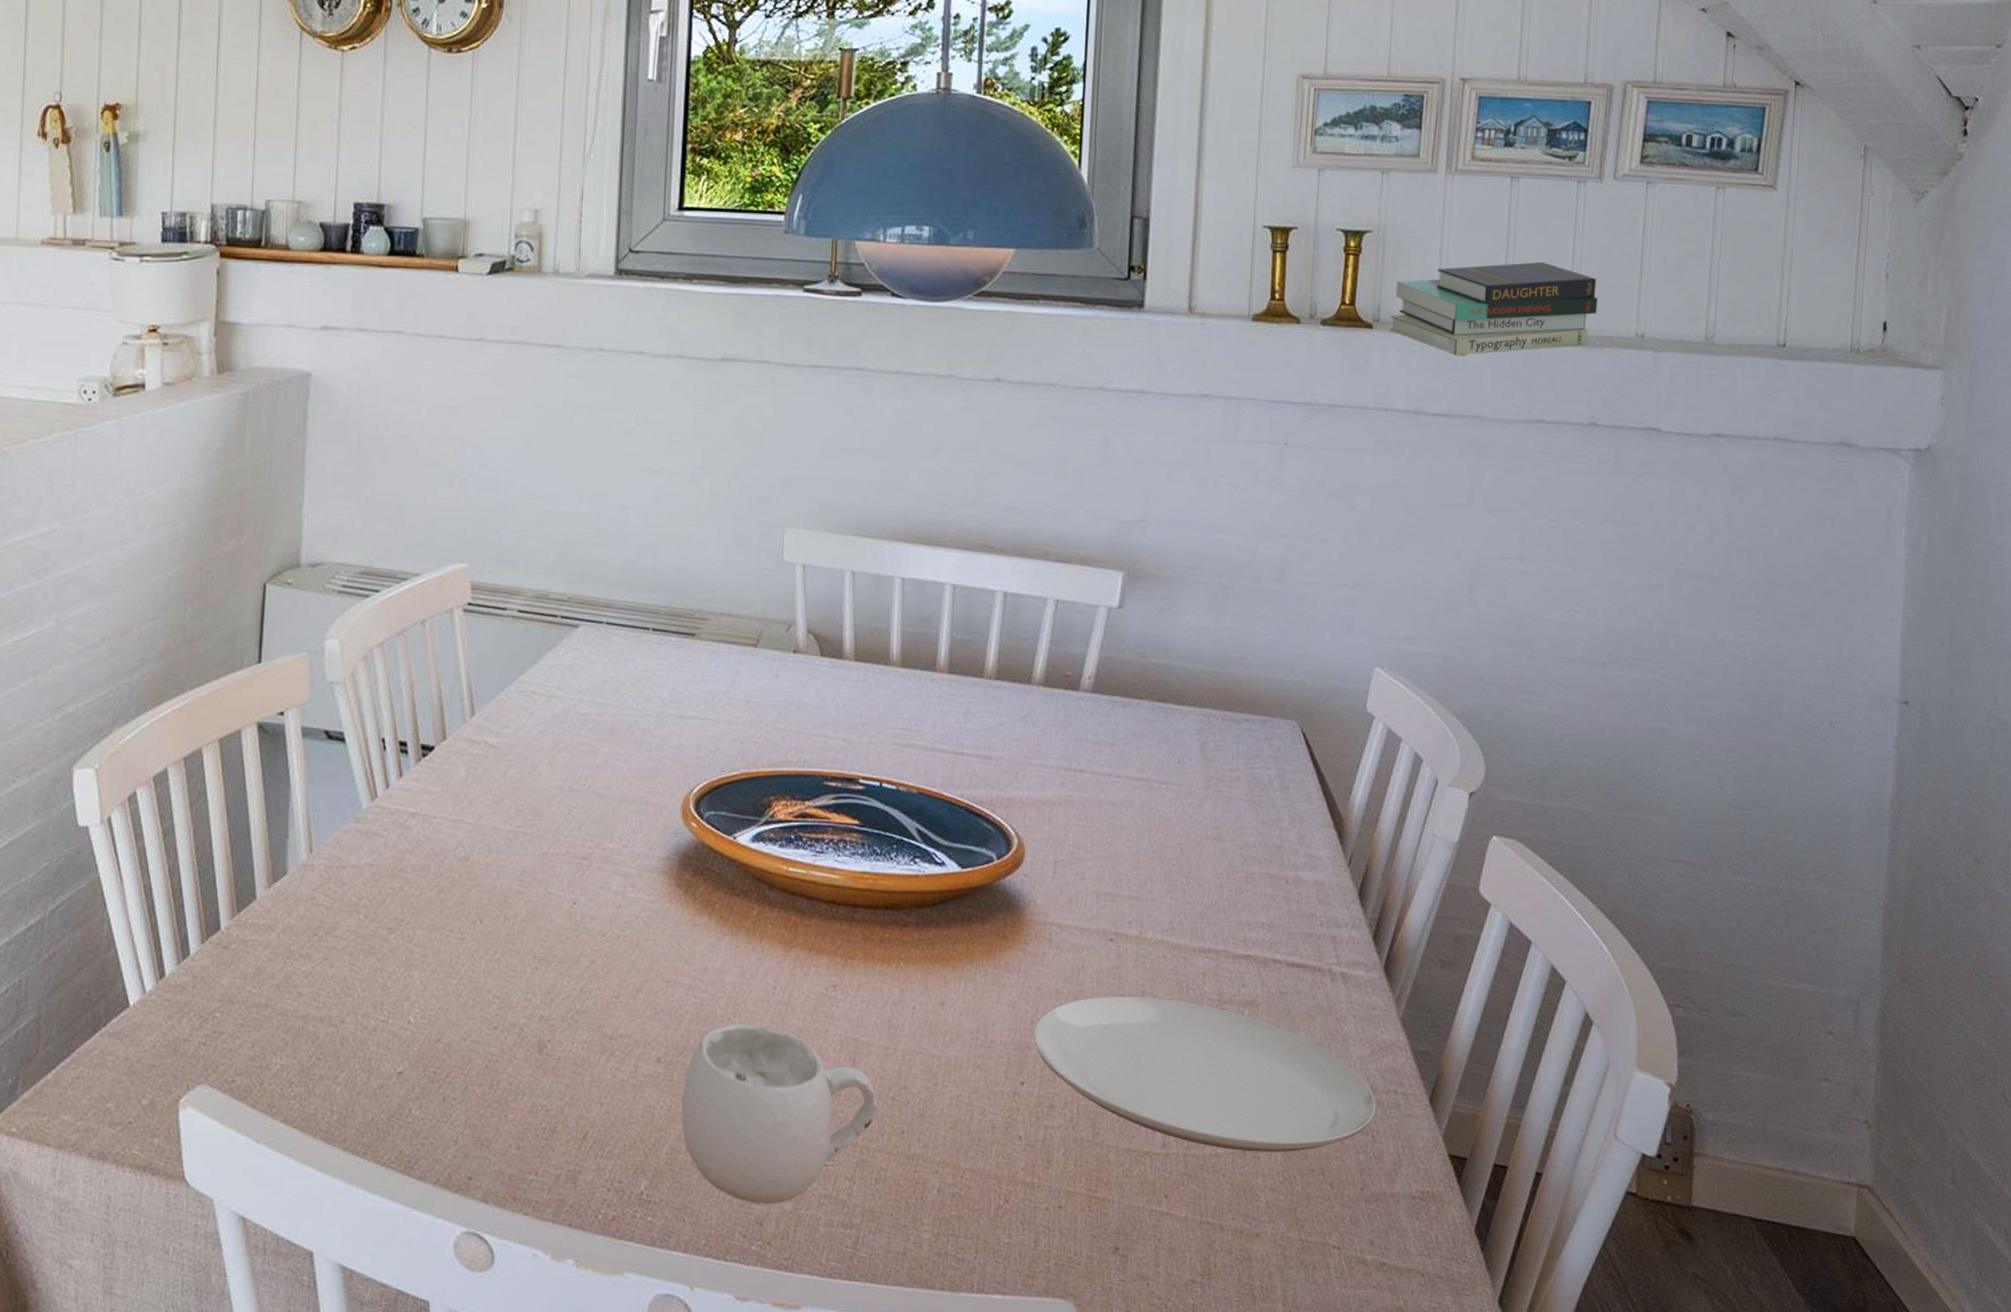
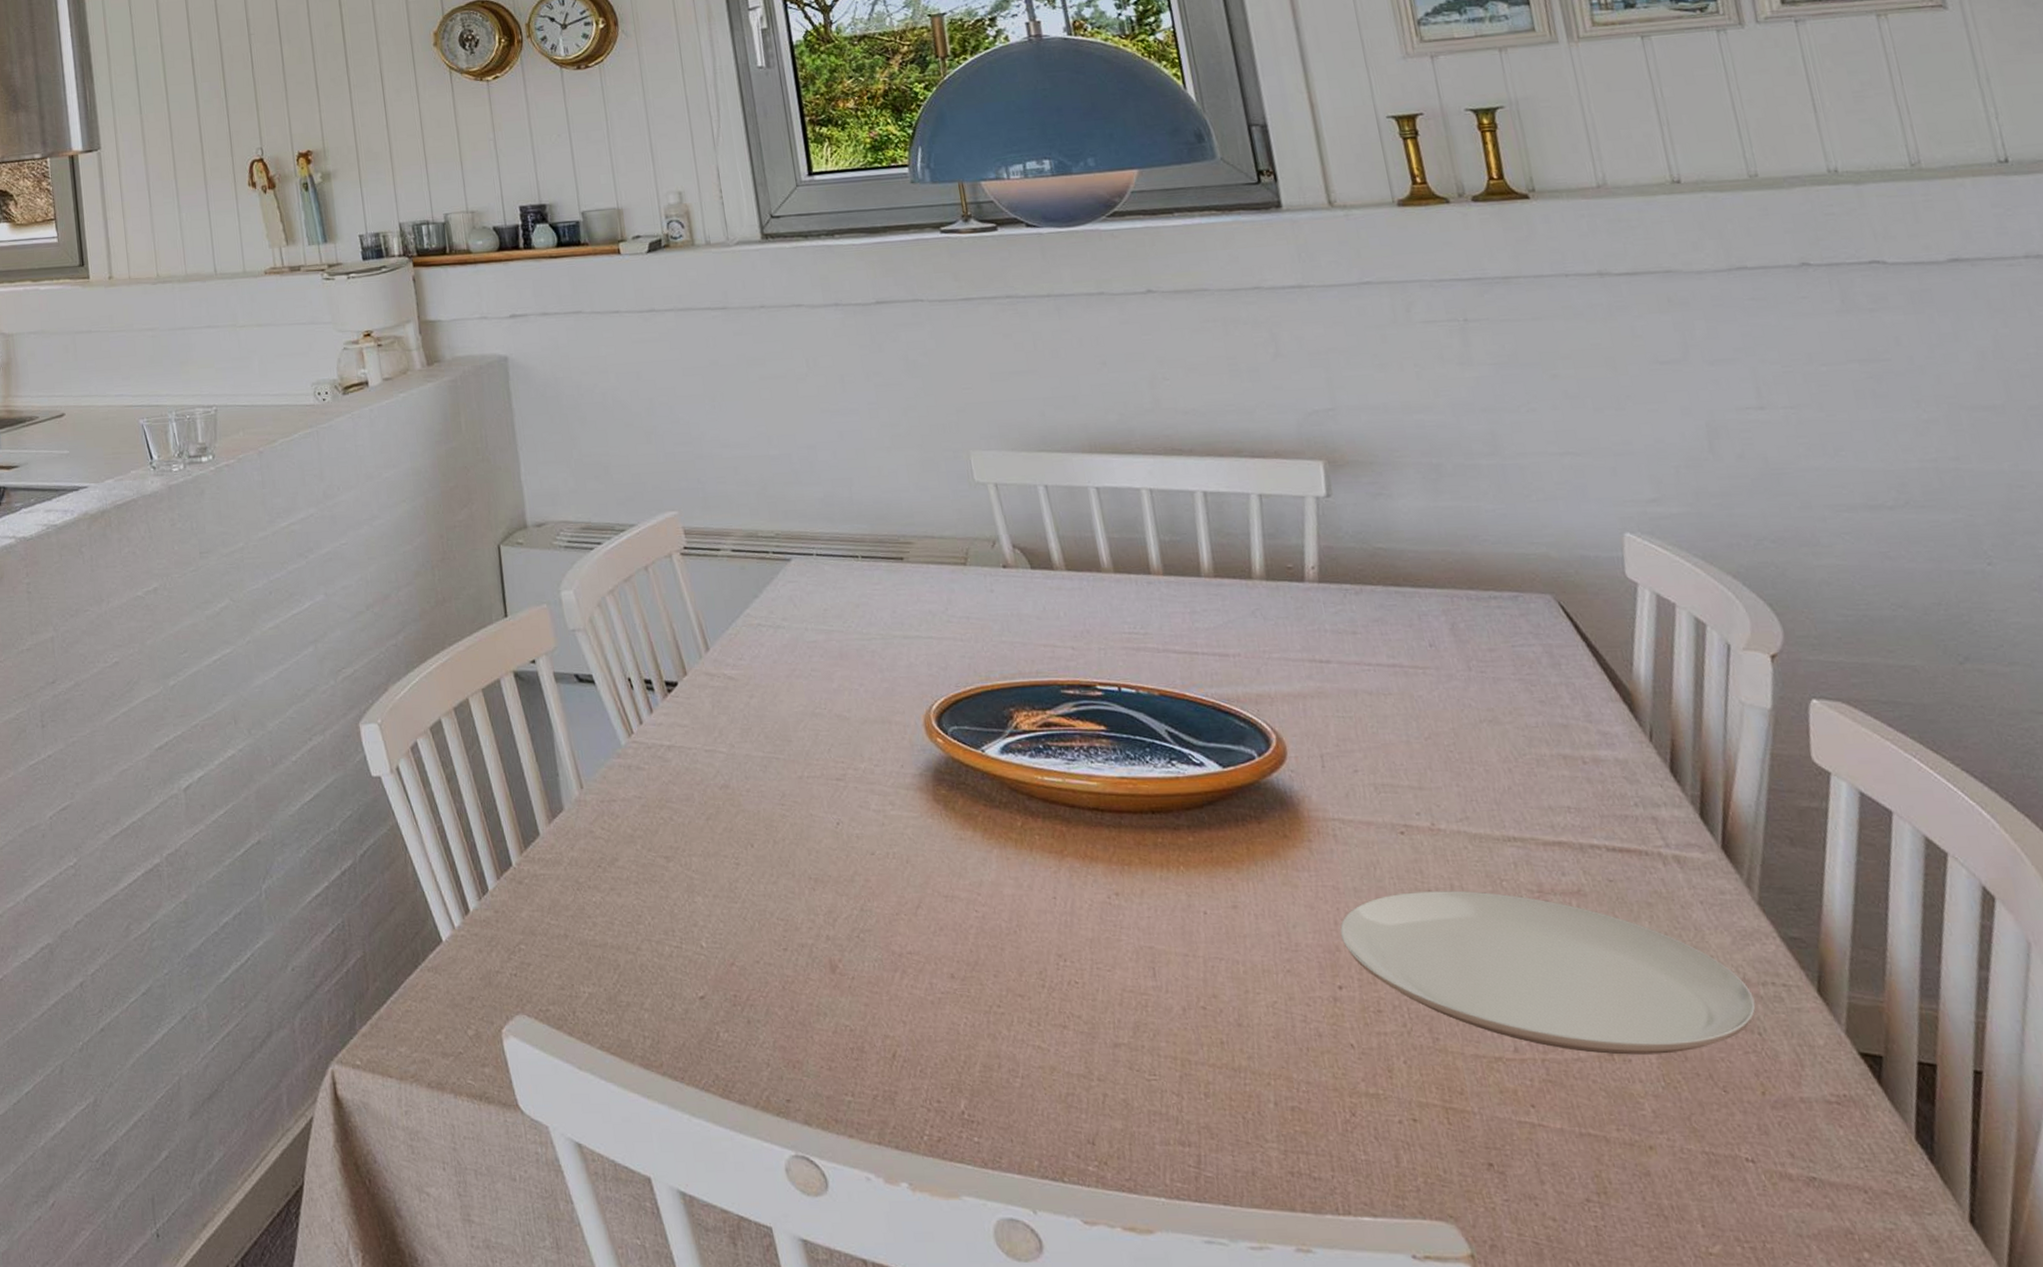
mug: present [681,1023,880,1204] -> none [982,935,1193,1122]
books: present [1389,262,1598,356] -> none [1543,112,1776,215]

